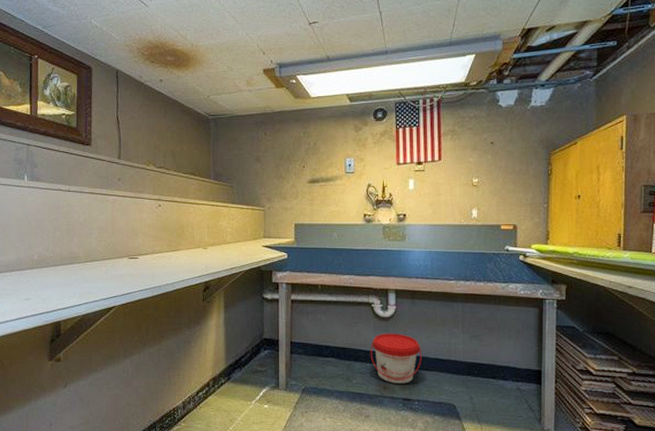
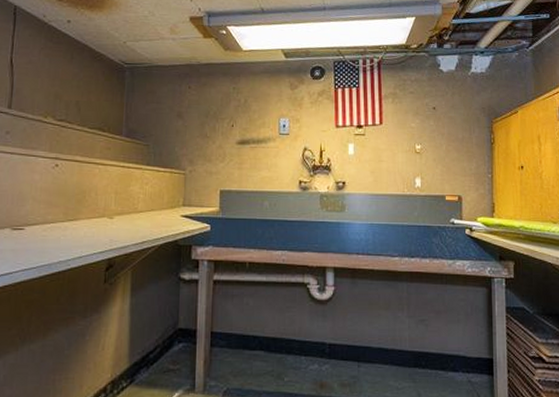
bucket: present [370,333,422,384] -> none [305,319,364,380]

